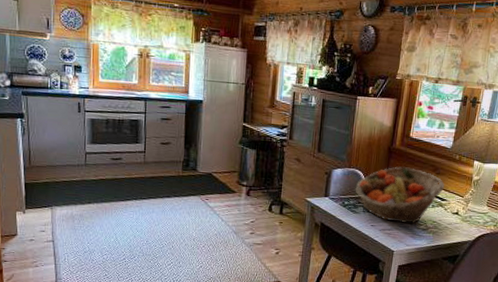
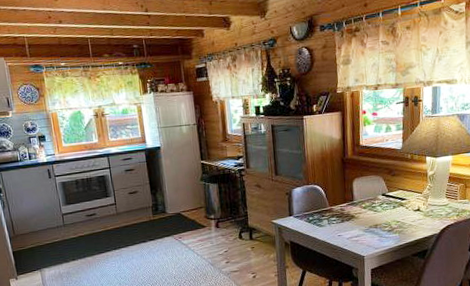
fruit basket: present [355,166,444,224] -> none [317,174,402,229]

